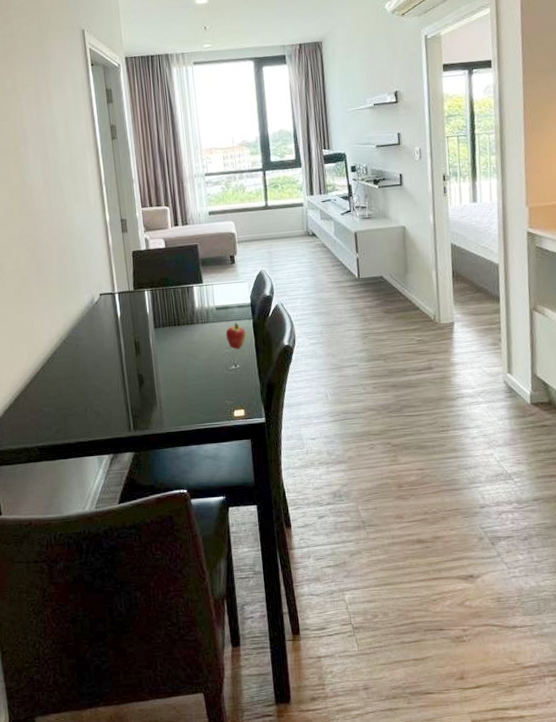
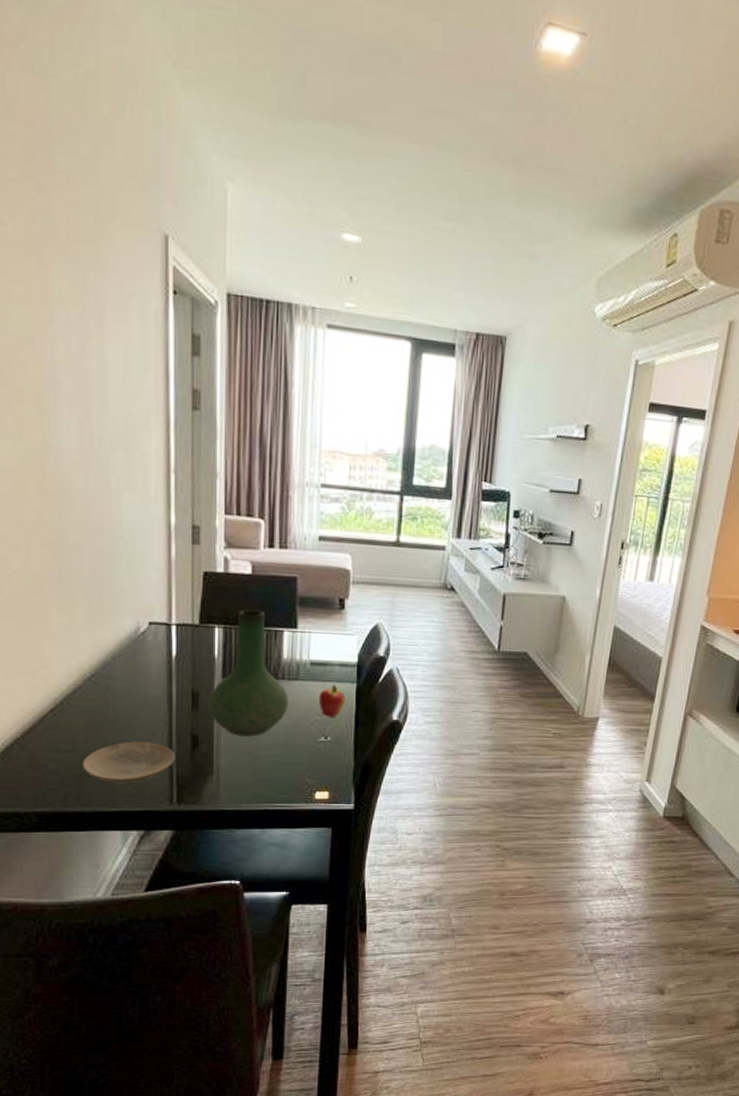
plate: none [65,383,129,419] -> present [82,741,175,784]
vase: none [146,273,204,372] -> present [208,609,288,737]

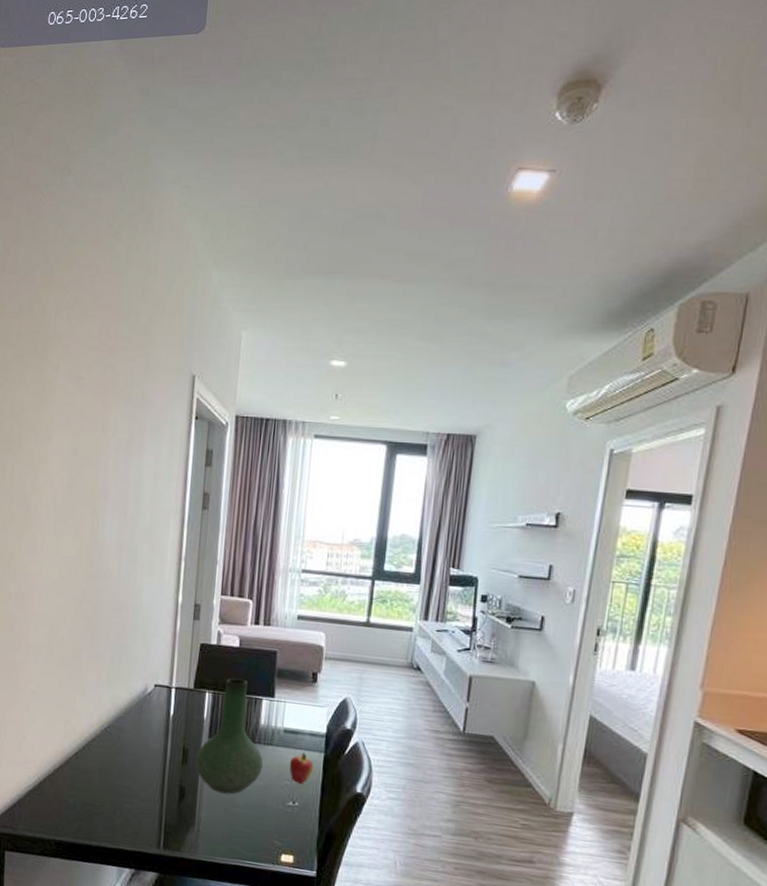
plate: present [82,741,175,784] -> none [93,787,165,824]

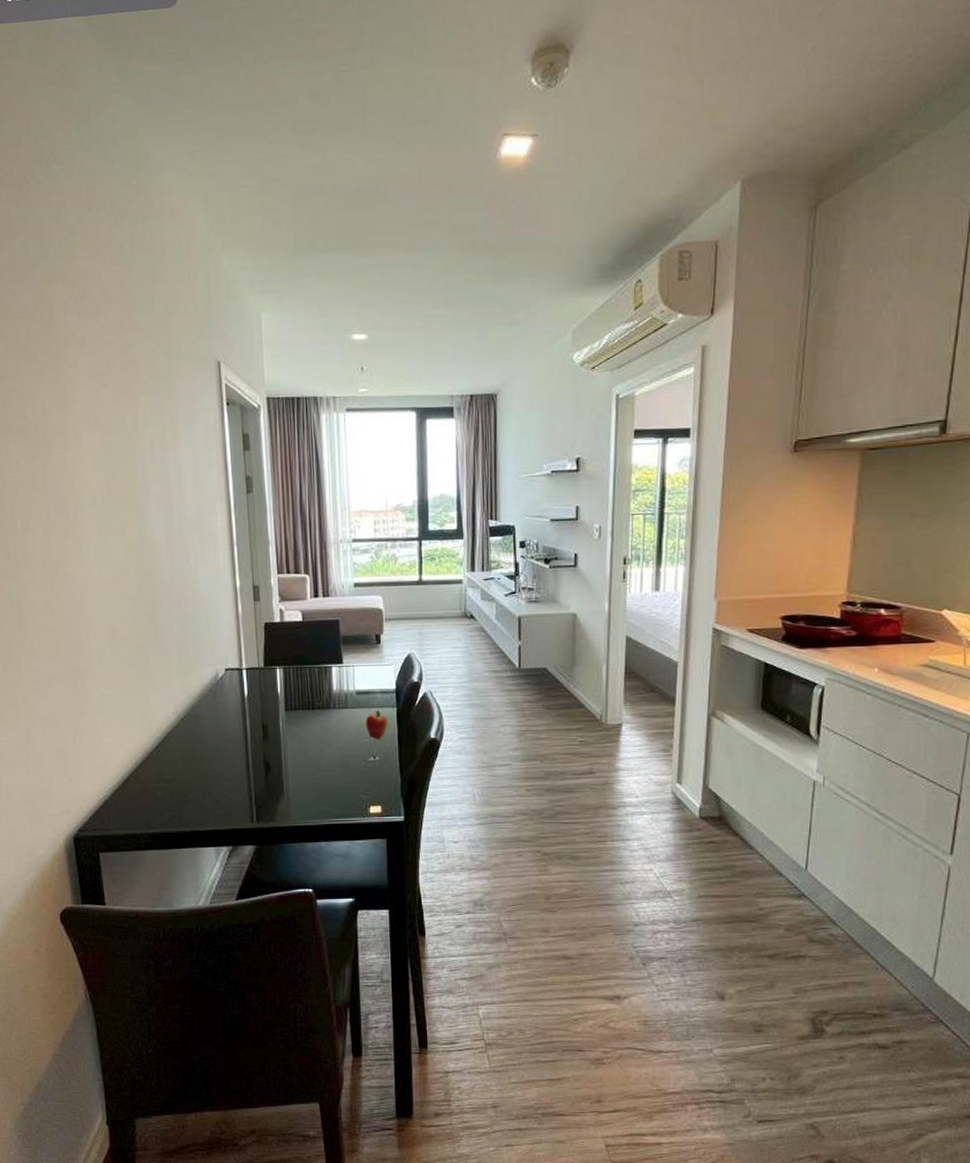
vase: present [195,677,263,794] -> none [275,650,341,760]

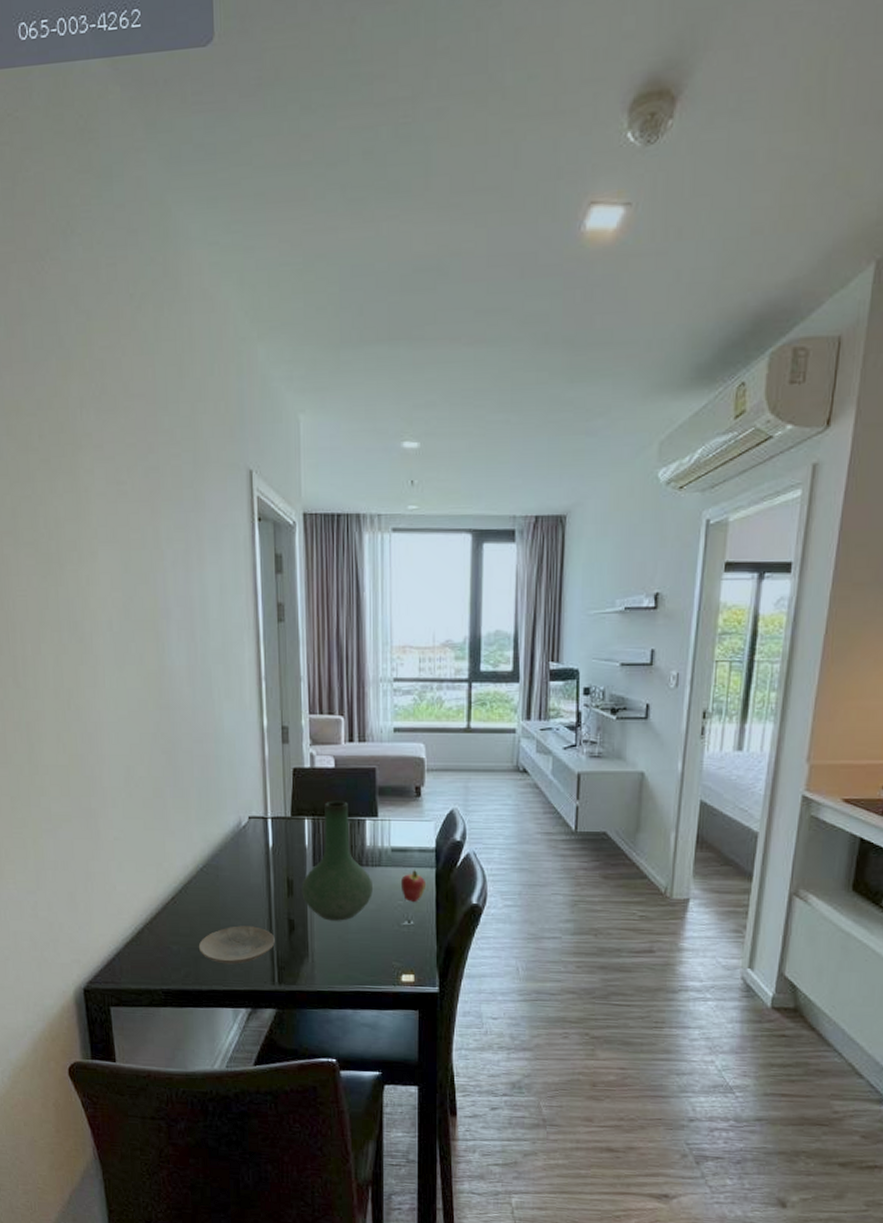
plate: none [181,769,253,806] -> present [198,926,275,965]
vase: none [275,650,341,760] -> present [302,801,373,921]

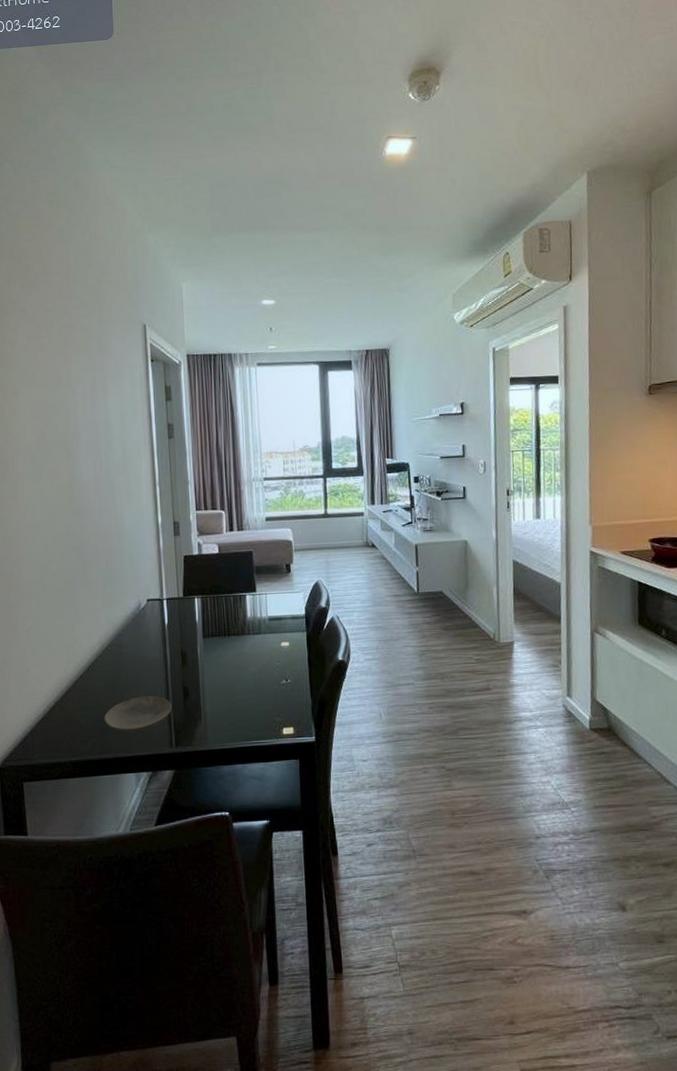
vase: present [302,801,373,921] -> none [194,580,255,685]
fruit: present [400,869,427,903] -> none [277,634,300,664]

